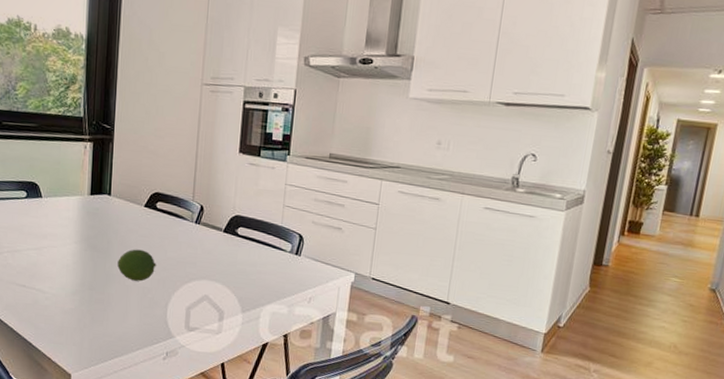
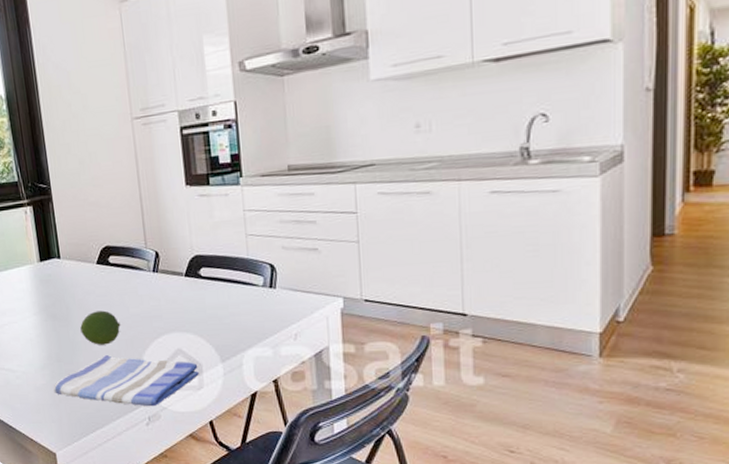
dish towel: none [80,291,220,344] -> present [53,355,199,407]

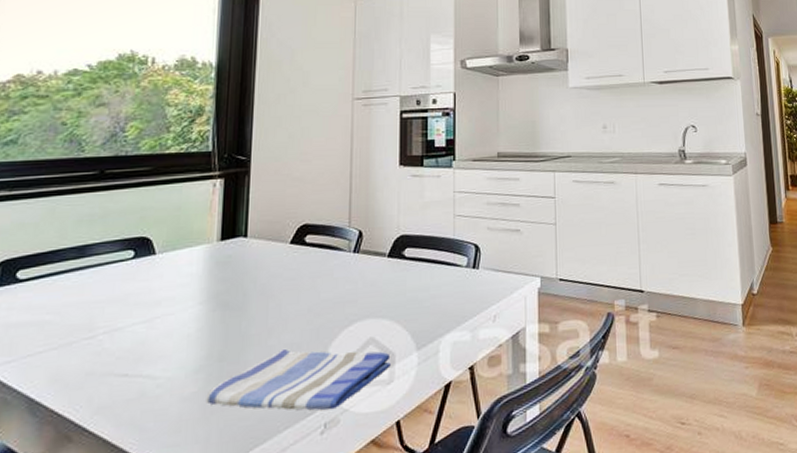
fruit: present [80,310,121,345] -> none [257,296,307,338]

